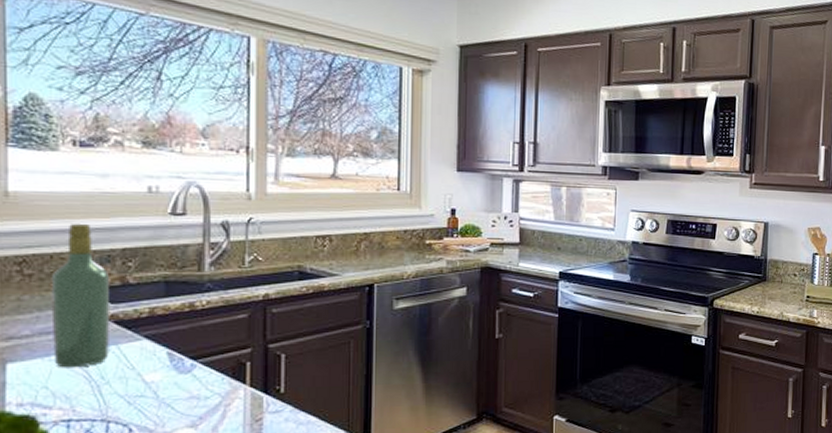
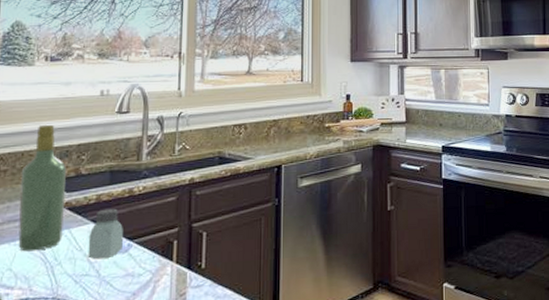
saltshaker: none [142,324,184,379] -> present [88,208,123,259]

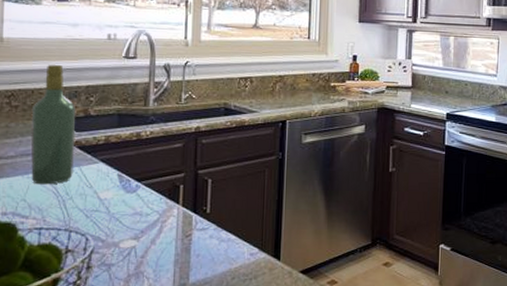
saltshaker: present [88,208,123,259] -> none [98,150,131,196]

